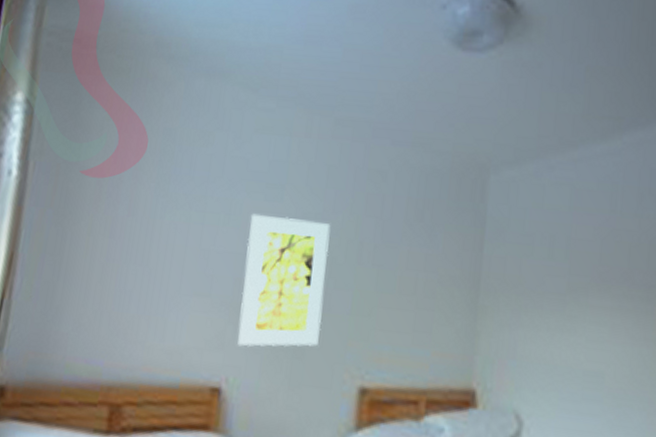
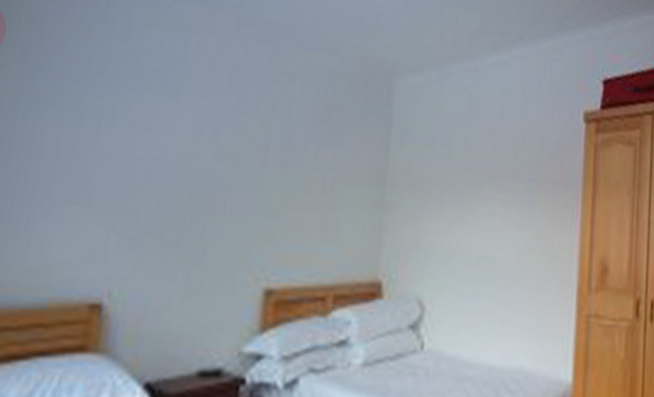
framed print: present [238,213,331,347] -> none [123,113,234,257]

